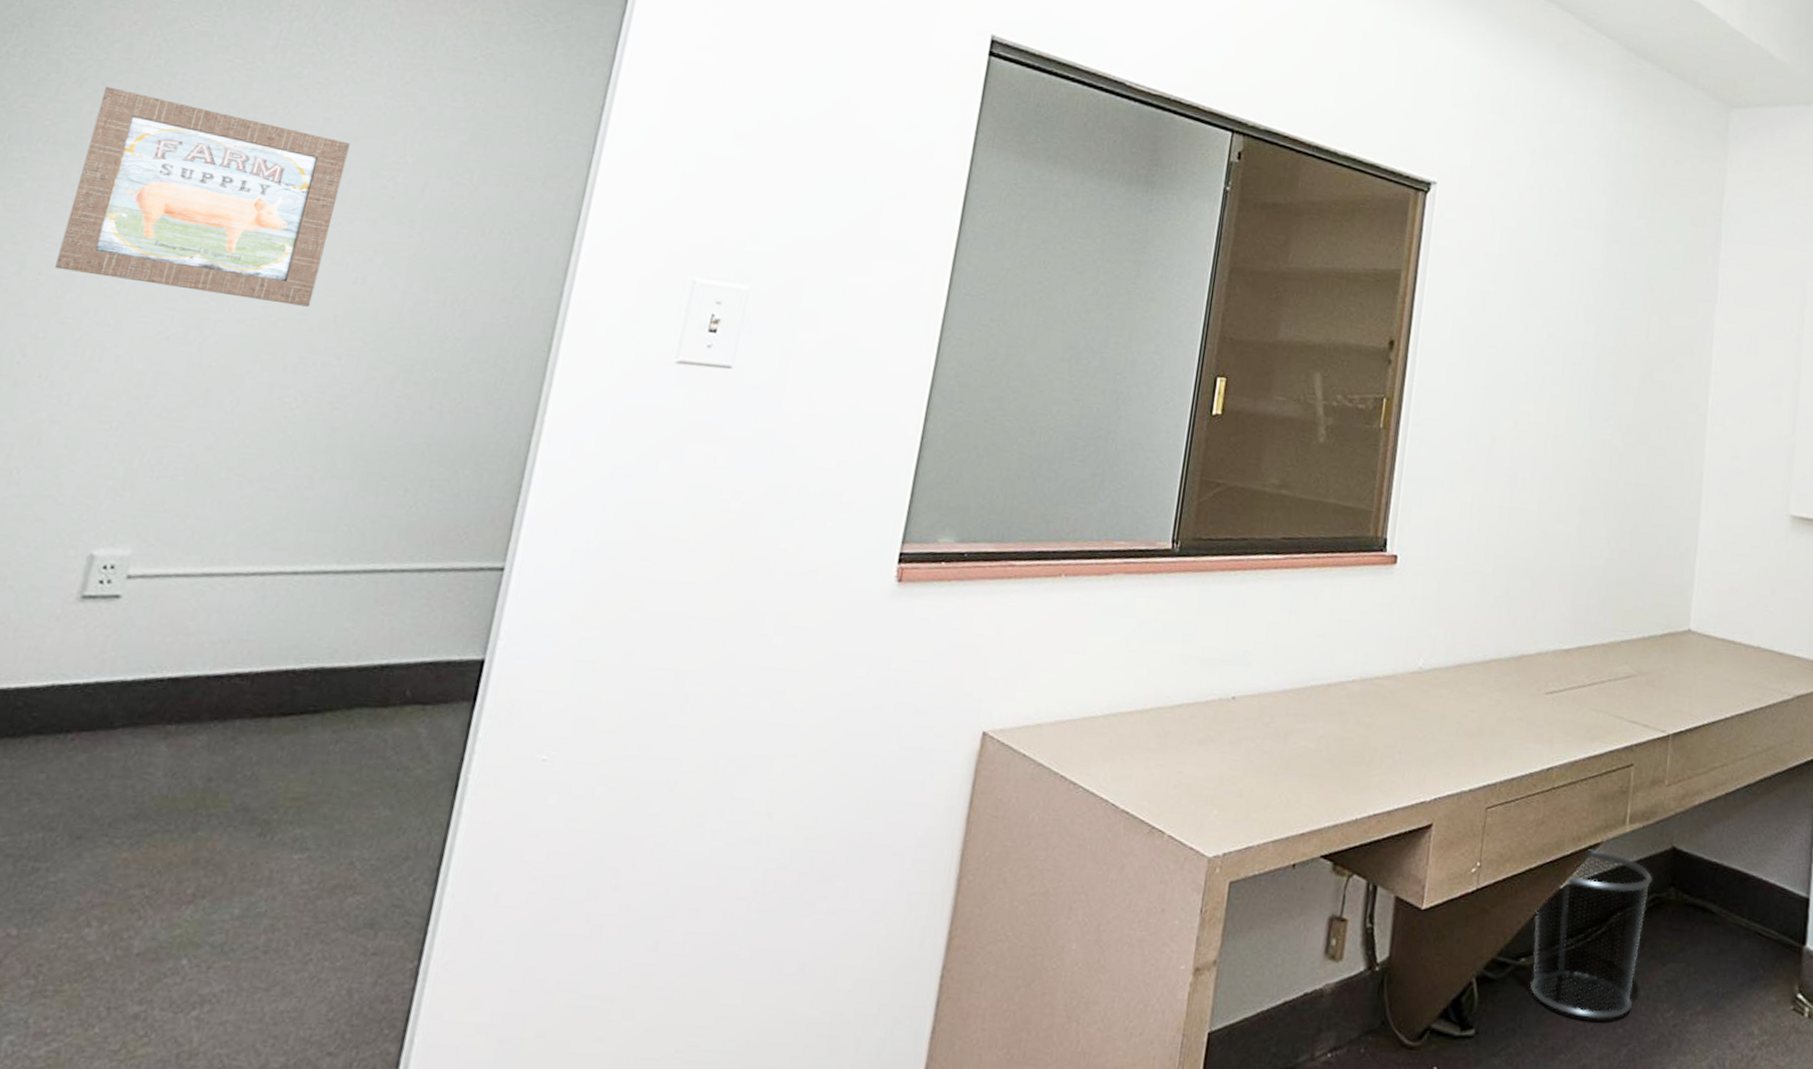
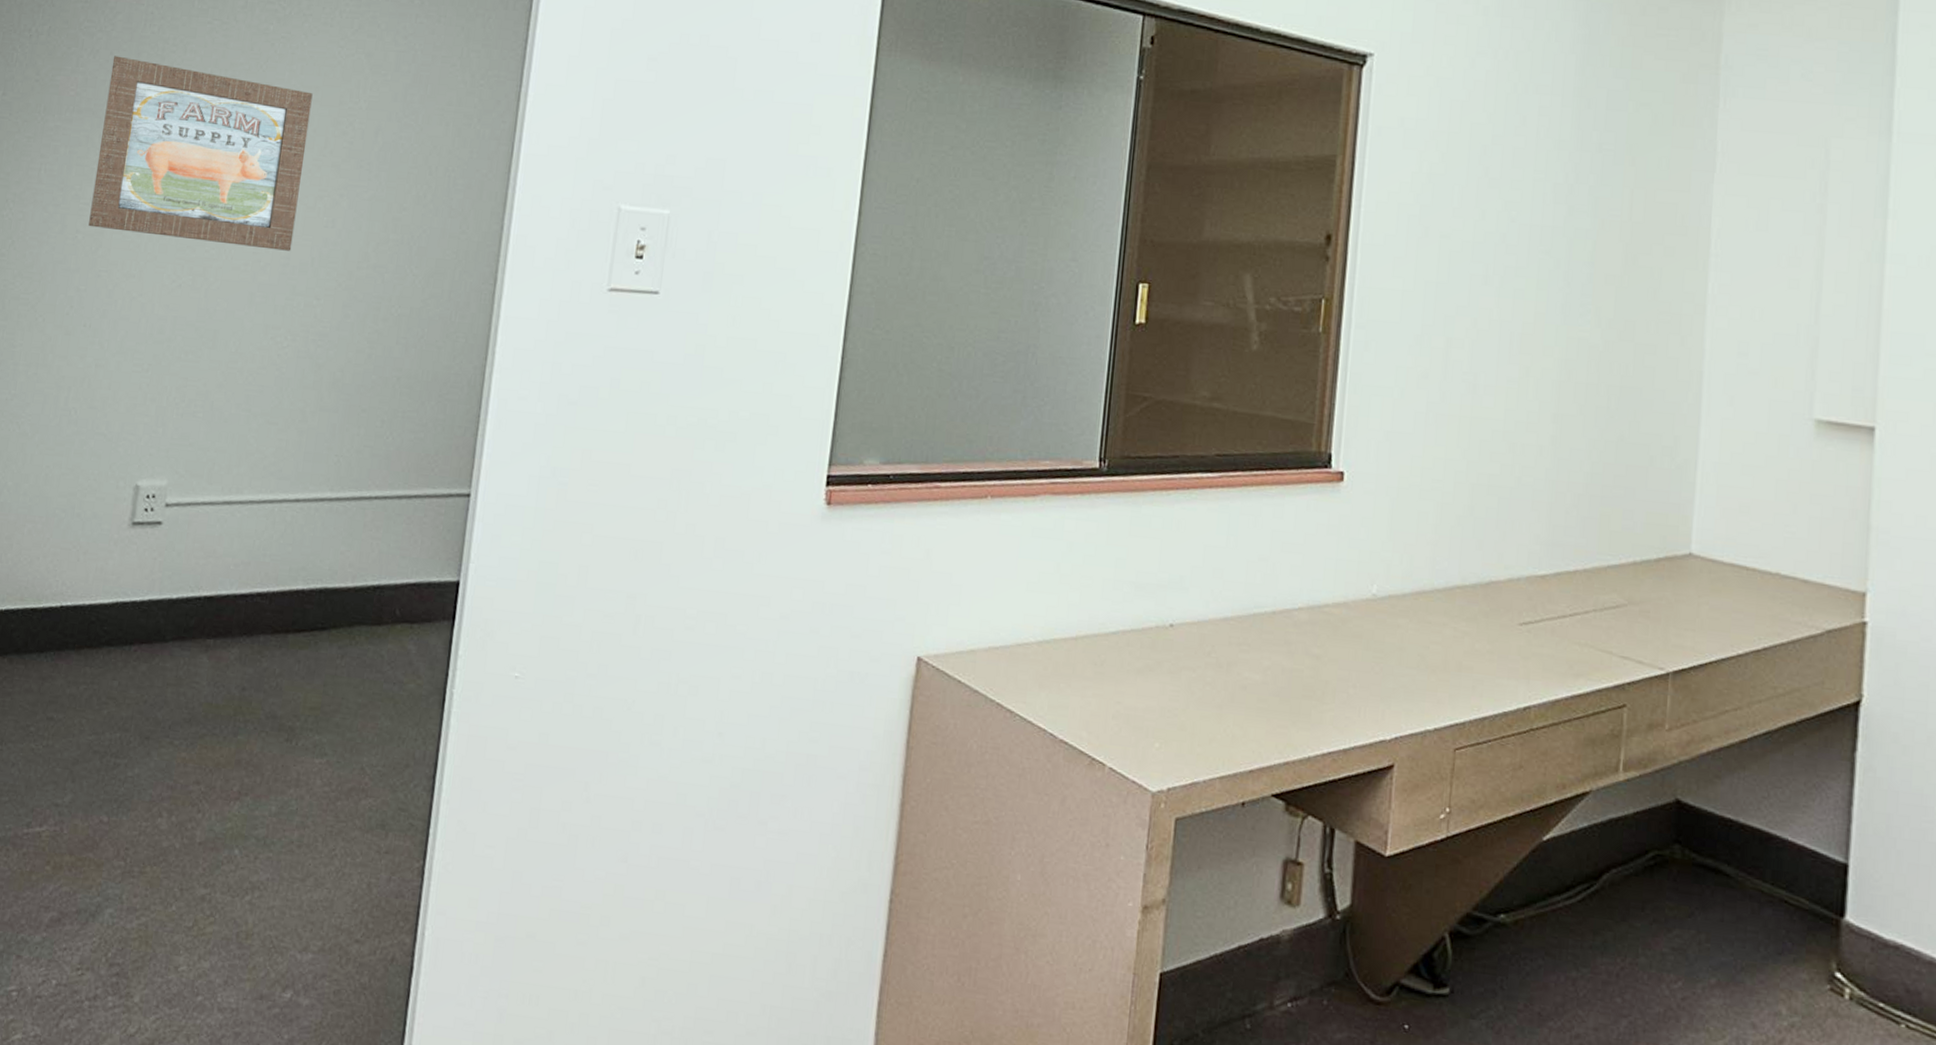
waste bin: present [1530,849,1653,1020] -> none [1511,798,1653,987]

